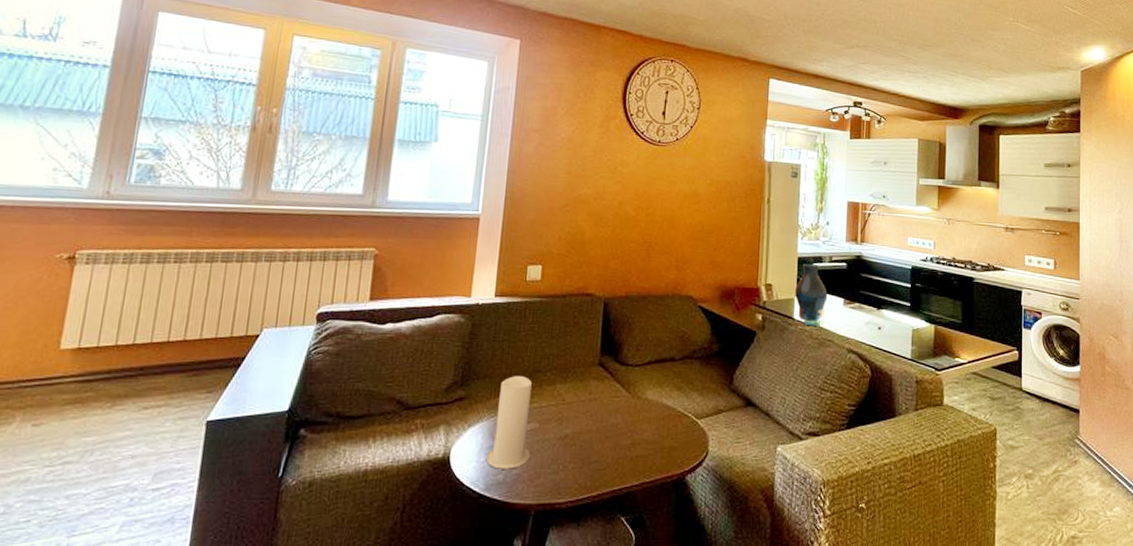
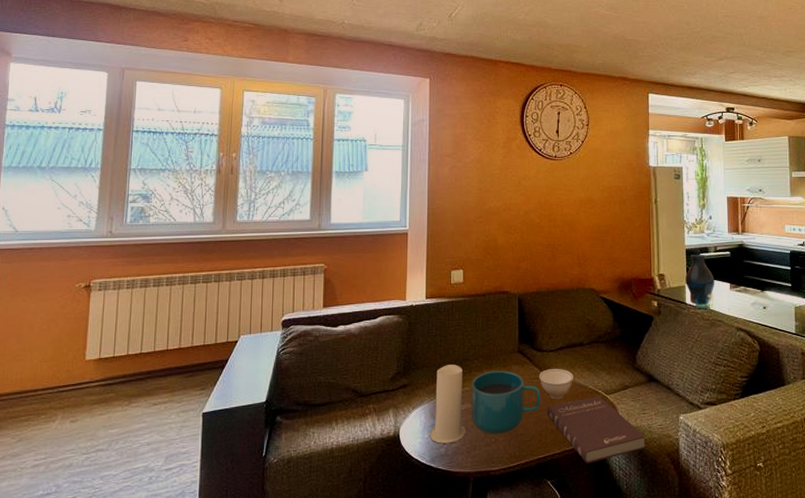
cup: none [537,385,621,461] -> present [471,370,541,435]
bowl: none [620,385,661,423] -> present [538,368,574,400]
book: none [626,420,738,499] -> present [547,396,646,464]

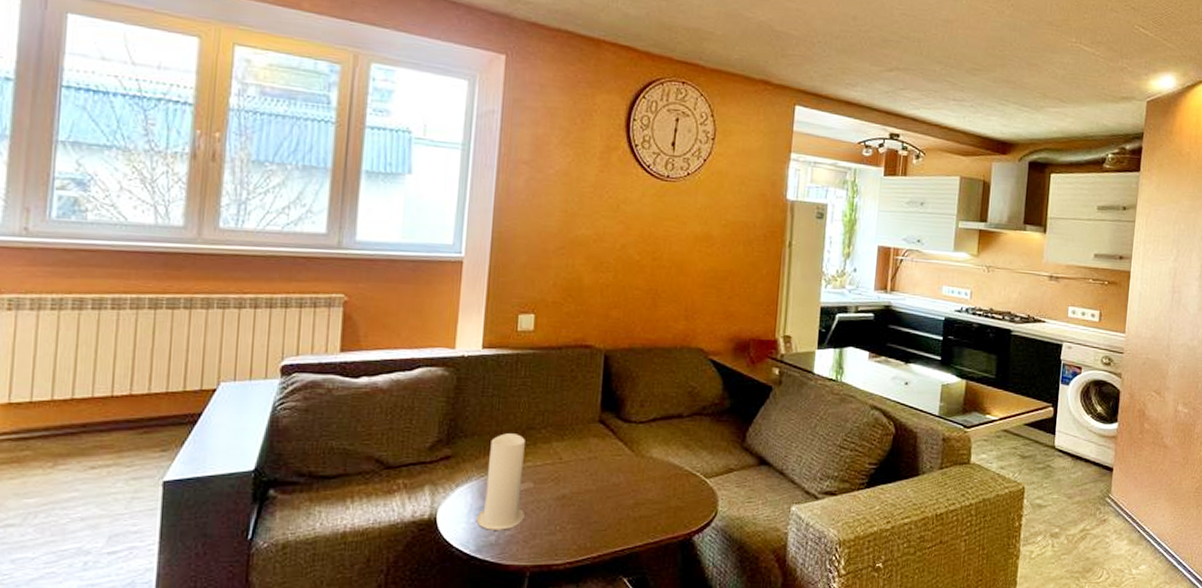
cup: present [471,370,541,435] -> none [532,443,624,522]
bowl: present [538,368,574,400] -> none [622,443,668,483]
book: present [547,396,646,464] -> none [629,479,749,559]
vase: present [685,254,715,309] -> none [816,313,852,381]

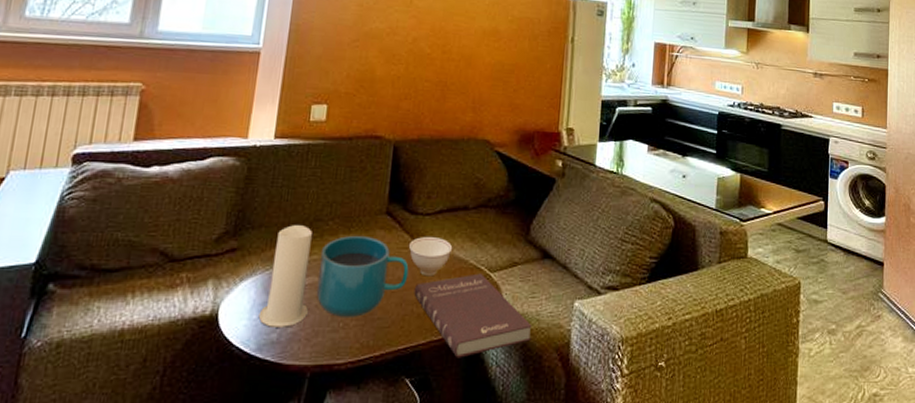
cup: none [532,443,624,522] -> present [316,235,409,319]
bowl: none [622,443,668,483] -> present [408,236,453,277]
book: none [629,479,749,559] -> present [414,273,532,358]

